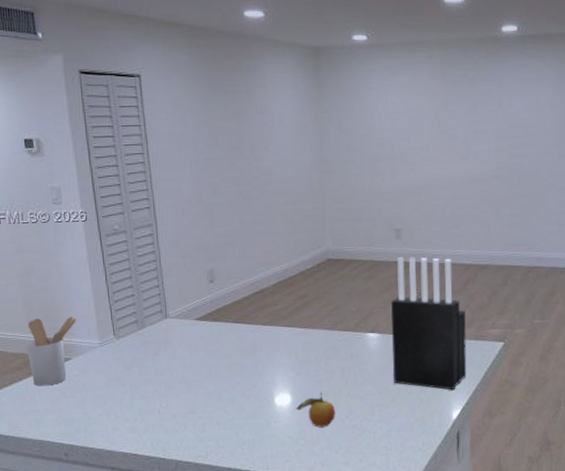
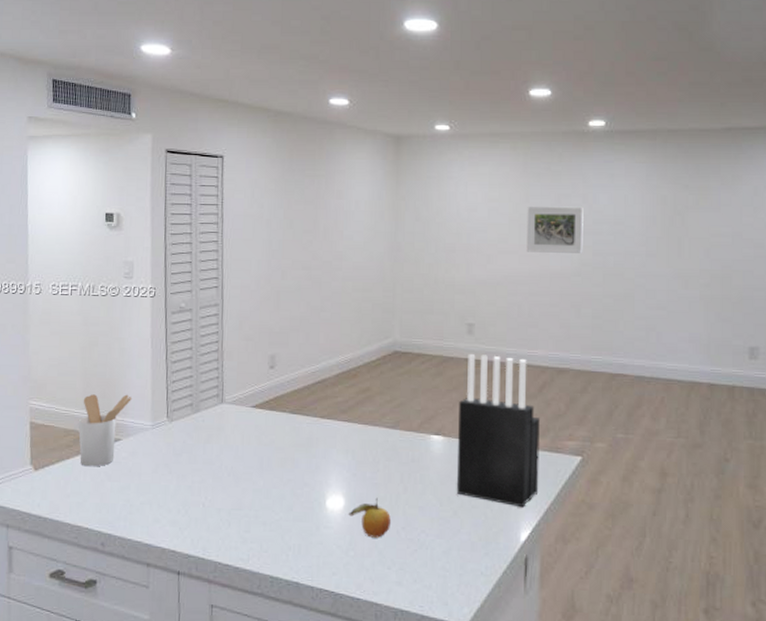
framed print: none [446,112,500,158] -> present [526,206,583,253]

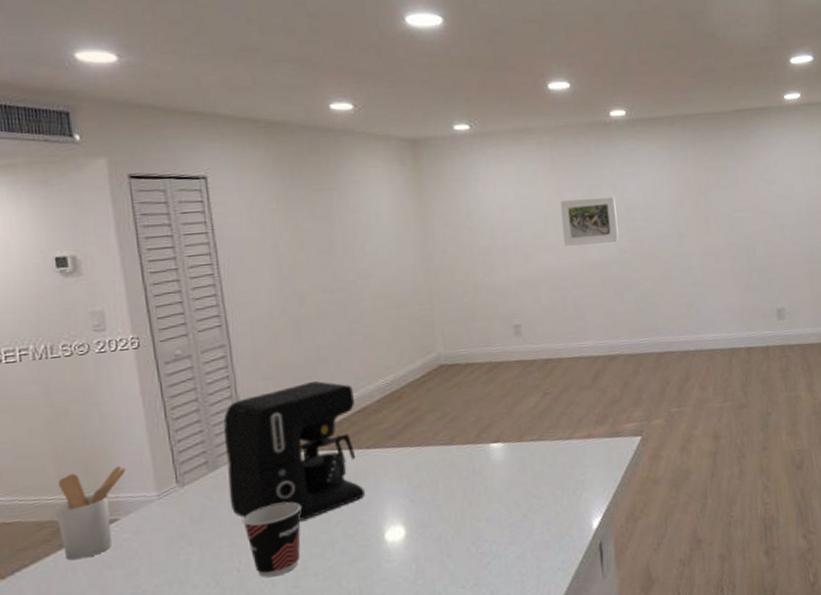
coffee maker: none [205,348,316,473] -> present [223,381,365,521]
cup: none [212,453,260,518] -> present [243,502,301,577]
fruit: present [348,497,392,538] -> none [411,518,460,561]
knife block: present [457,353,540,508] -> none [515,351,605,498]

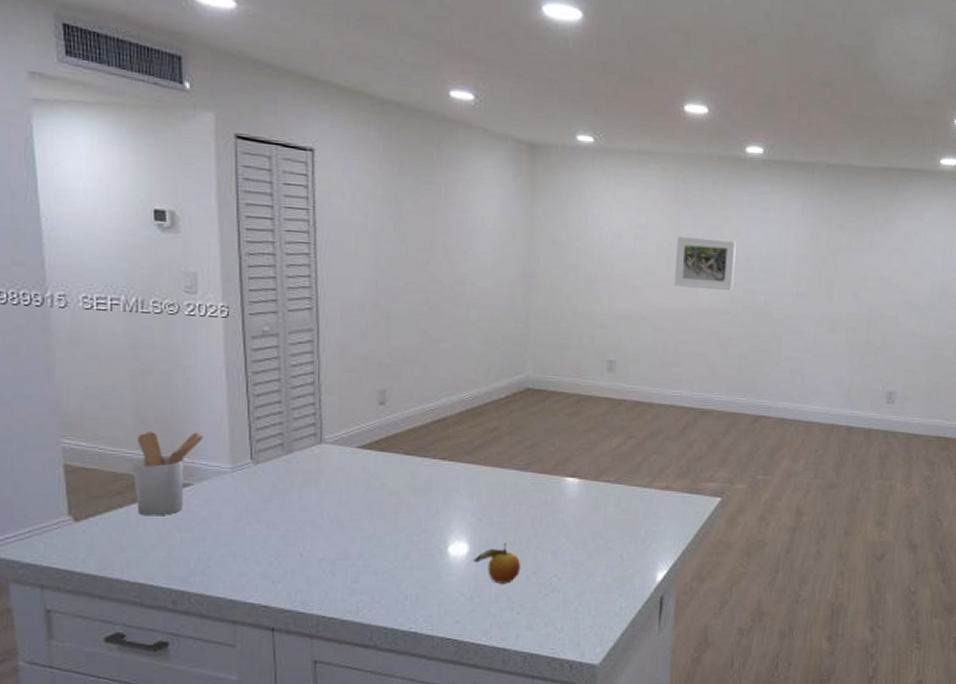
coffee maker: present [223,381,365,521] -> none [300,382,435,519]
cup: present [243,502,301,577] -> none [311,498,369,568]
fruit: none [411,518,460,561] -> present [473,542,521,584]

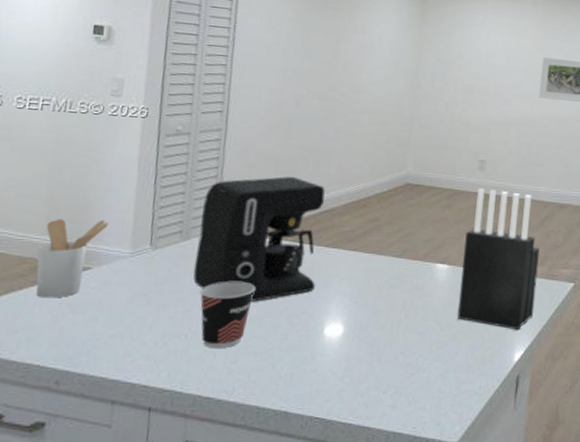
coffee maker: none [300,382,435,519] -> present [193,176,325,302]
cup: none [311,498,369,568] -> present [200,282,255,349]
fruit: present [473,542,521,584] -> none [347,324,391,364]
knife block: none [592,392,681,549] -> present [458,187,540,330]

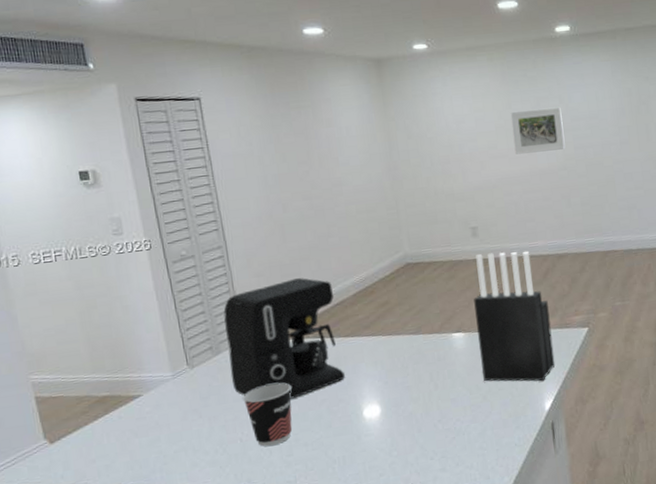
utensil holder: present [36,219,110,298] -> none [90,350,146,429]

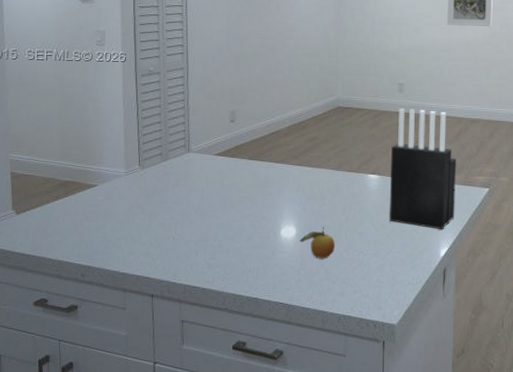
coffee maker: present [223,278,345,399] -> none [174,105,271,209]
cup: present [243,383,293,447] -> none [181,194,223,248]
fruit: none [386,399,428,436] -> present [300,226,336,259]

